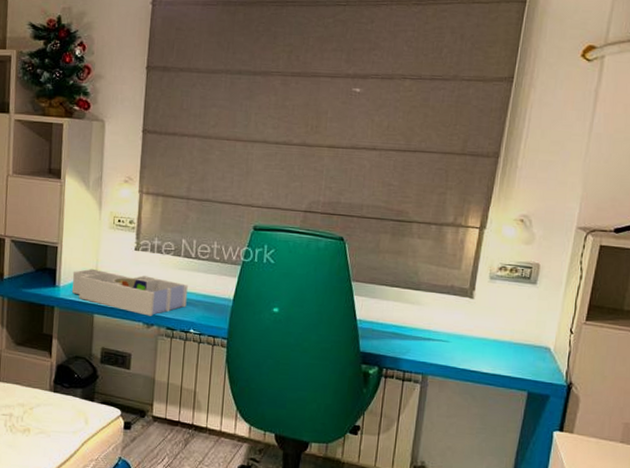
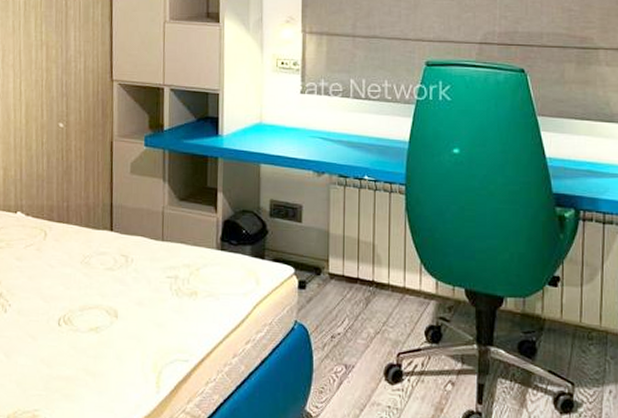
desk organizer: present [72,268,188,316] -> none [235,115,359,164]

